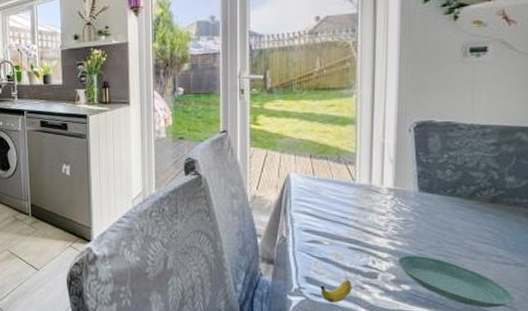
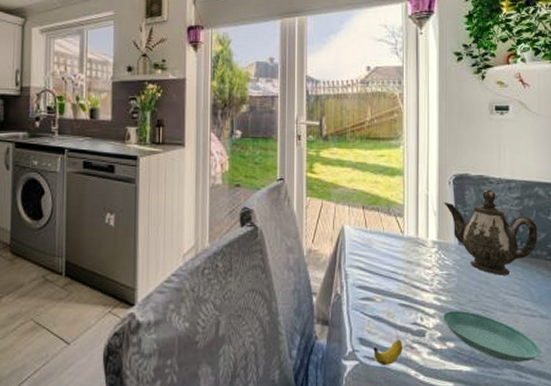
teapot: none [402,136,519,223] -> present [444,189,539,275]

